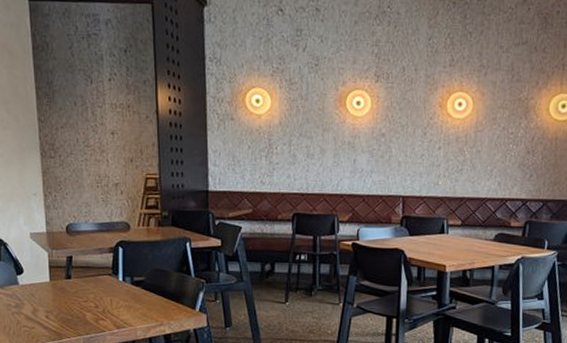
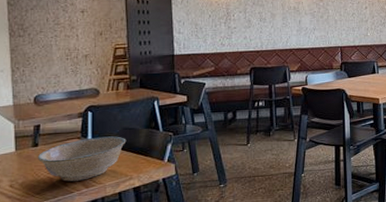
ceramic bowl: none [70,275,157,320] -> present [37,136,127,182]

